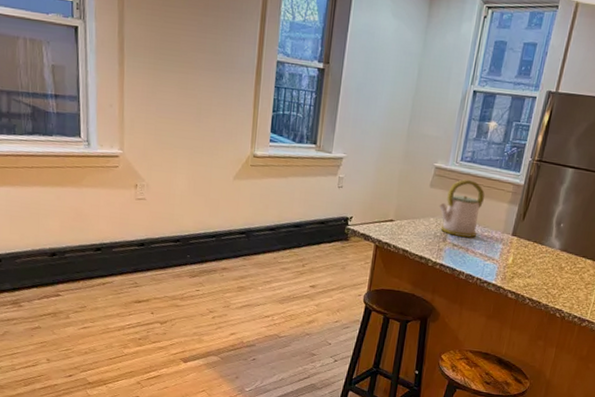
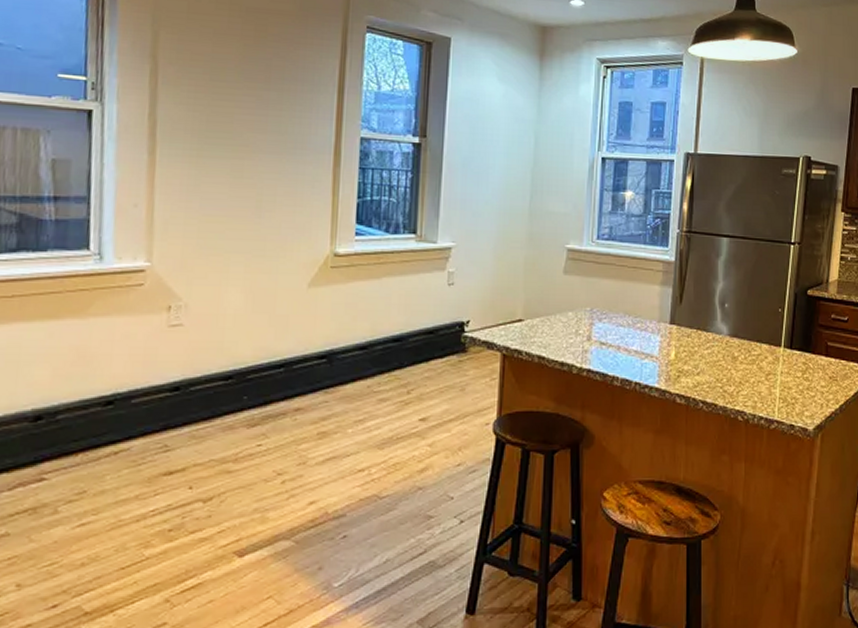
kettle: present [439,179,485,238] -> none [577,260,630,332]

